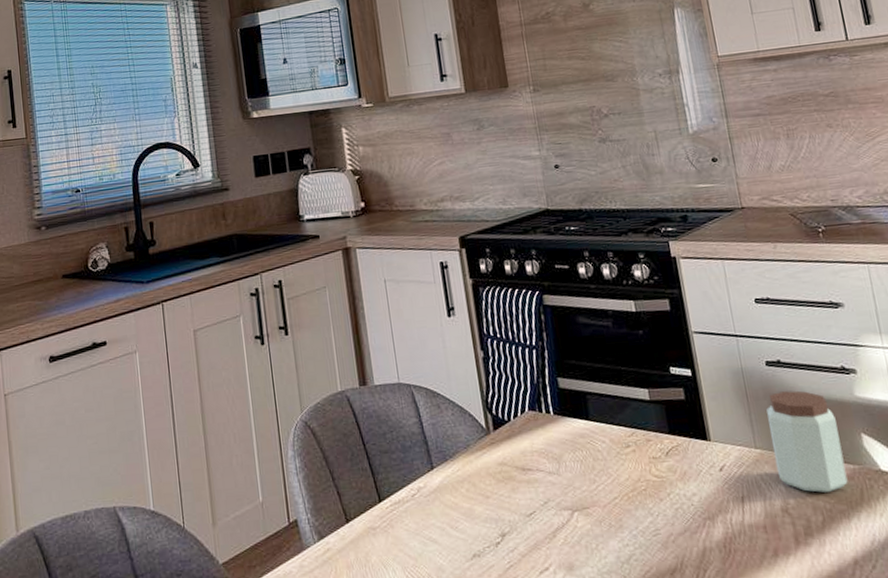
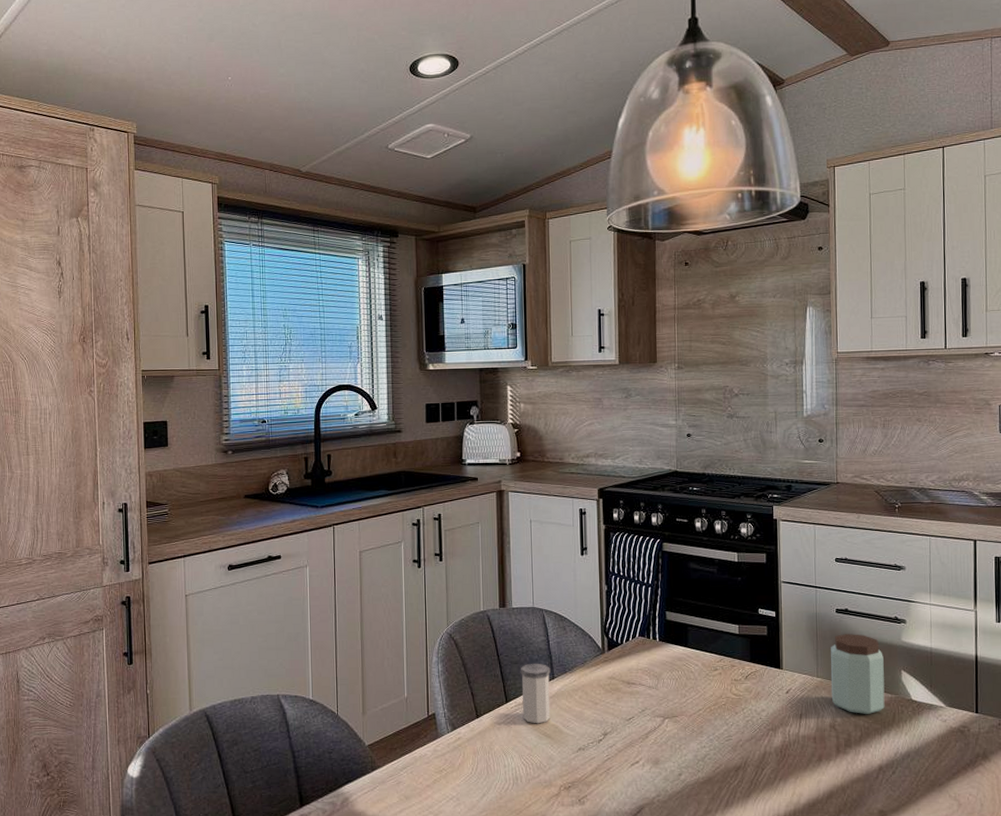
salt shaker: none [391,450,435,527] -> present [520,663,551,724]

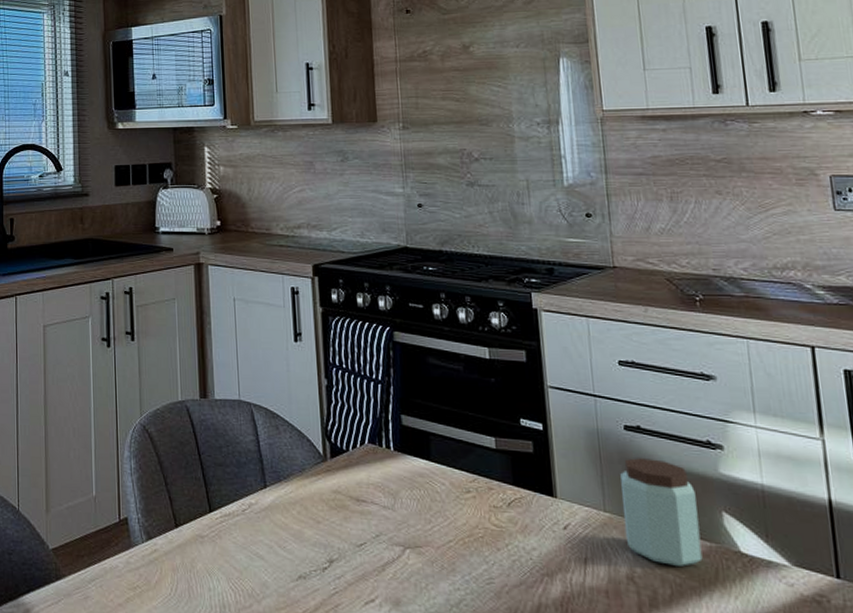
salt shaker: present [520,663,551,724] -> none [225,466,263,541]

